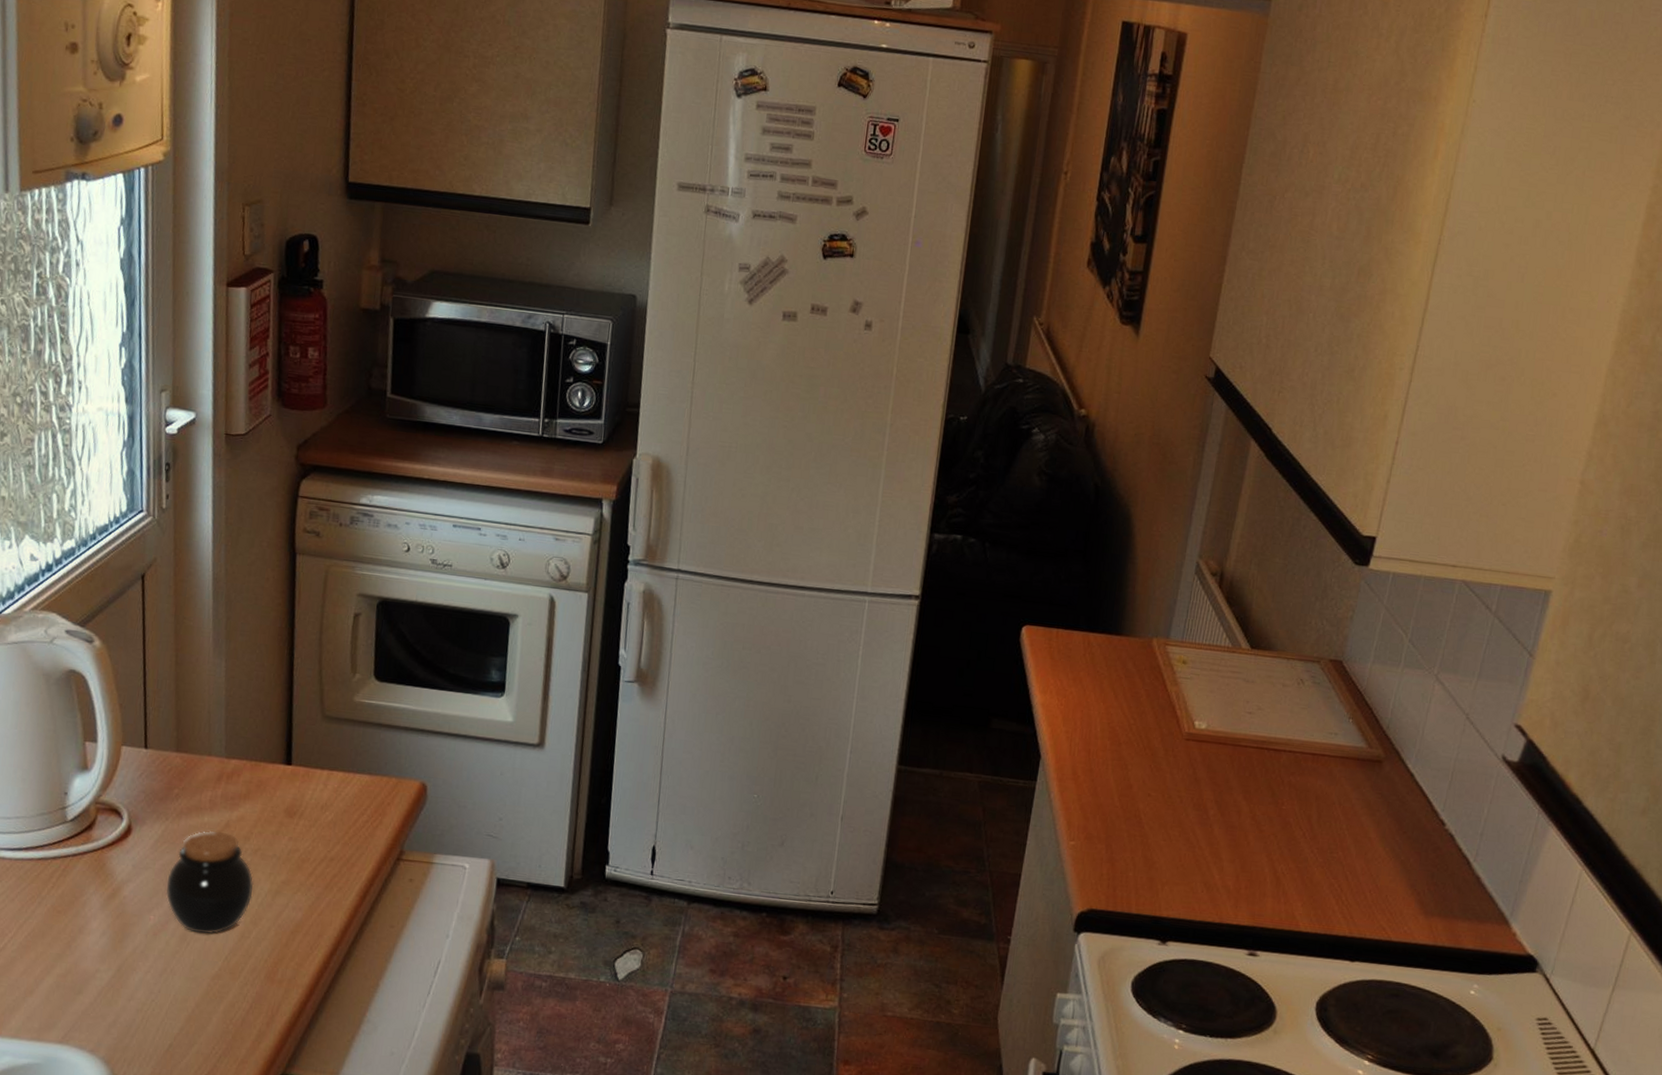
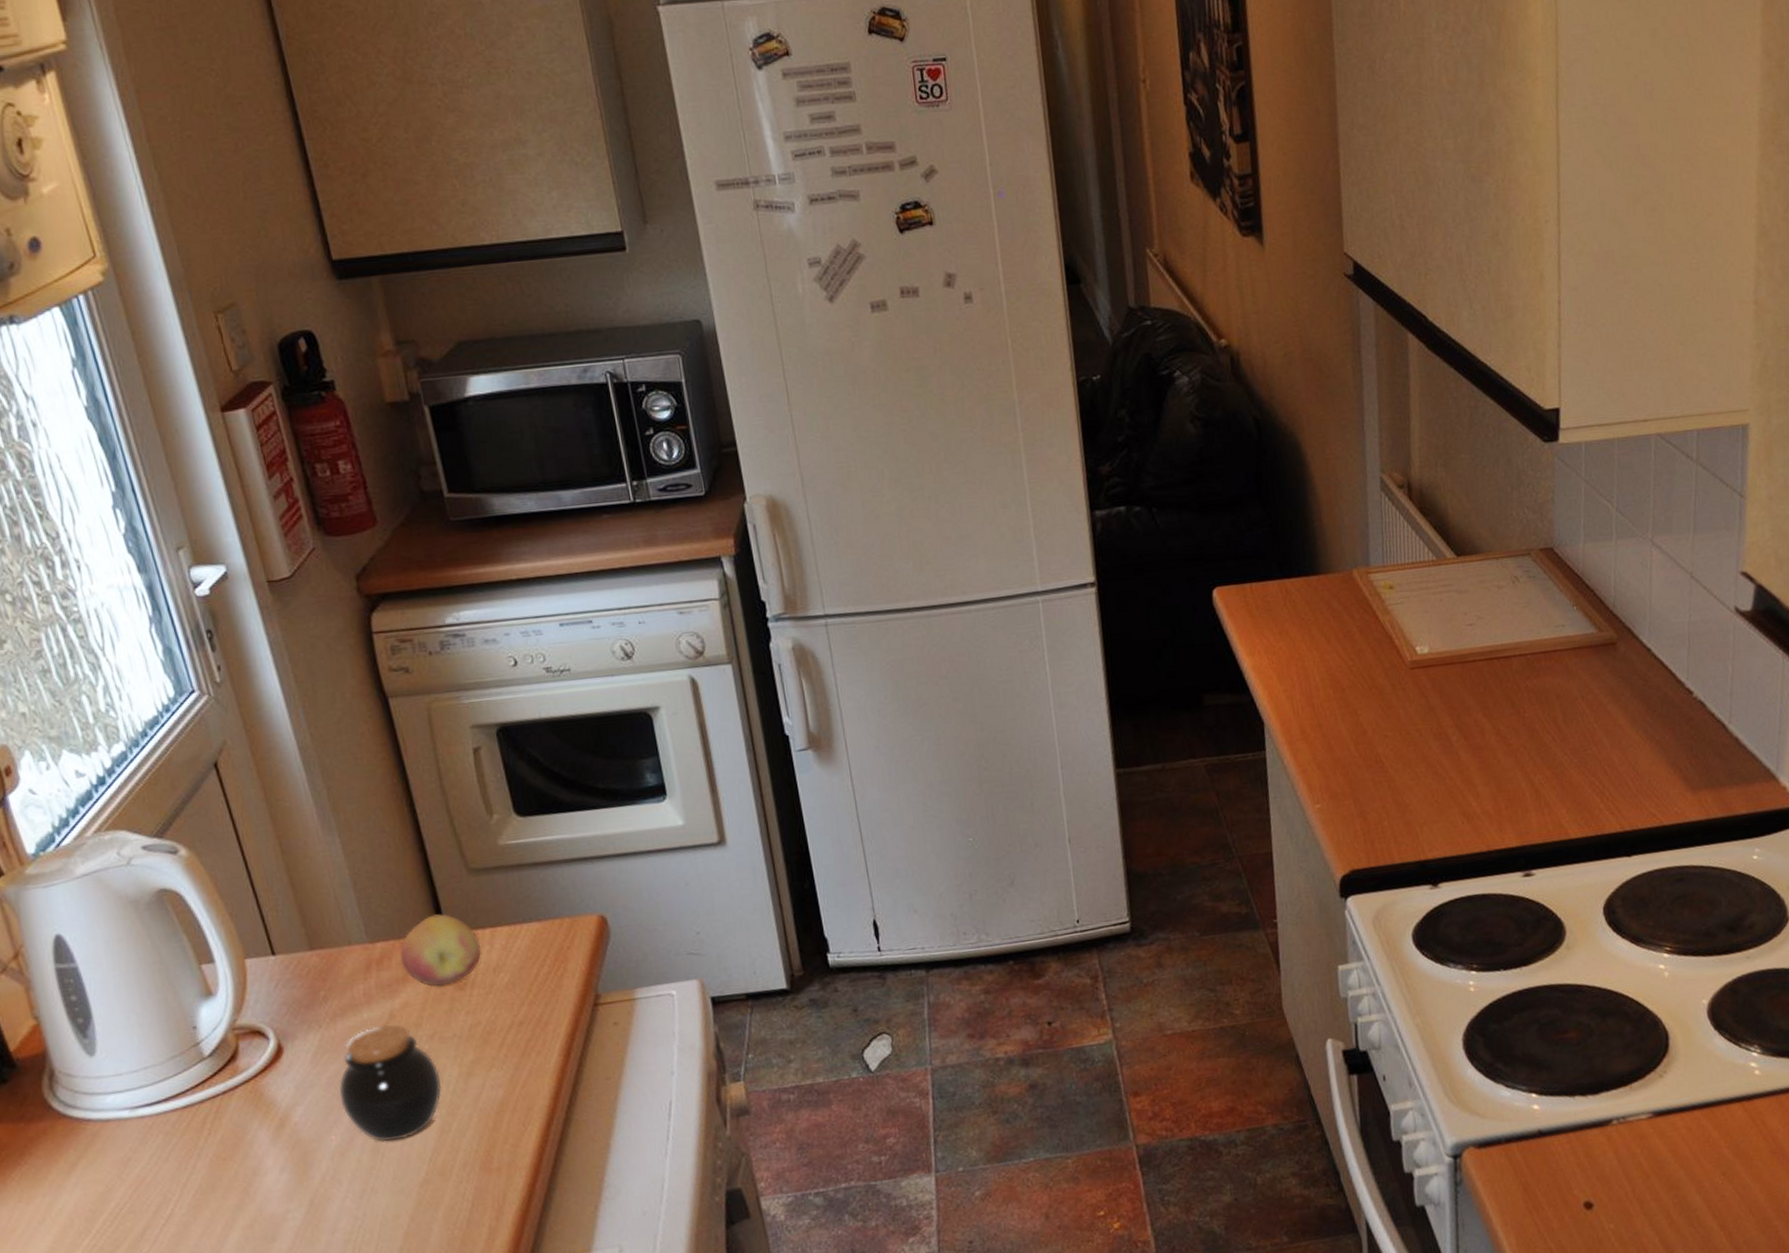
fruit: none [246,747,317,810] -> present [399,914,482,986]

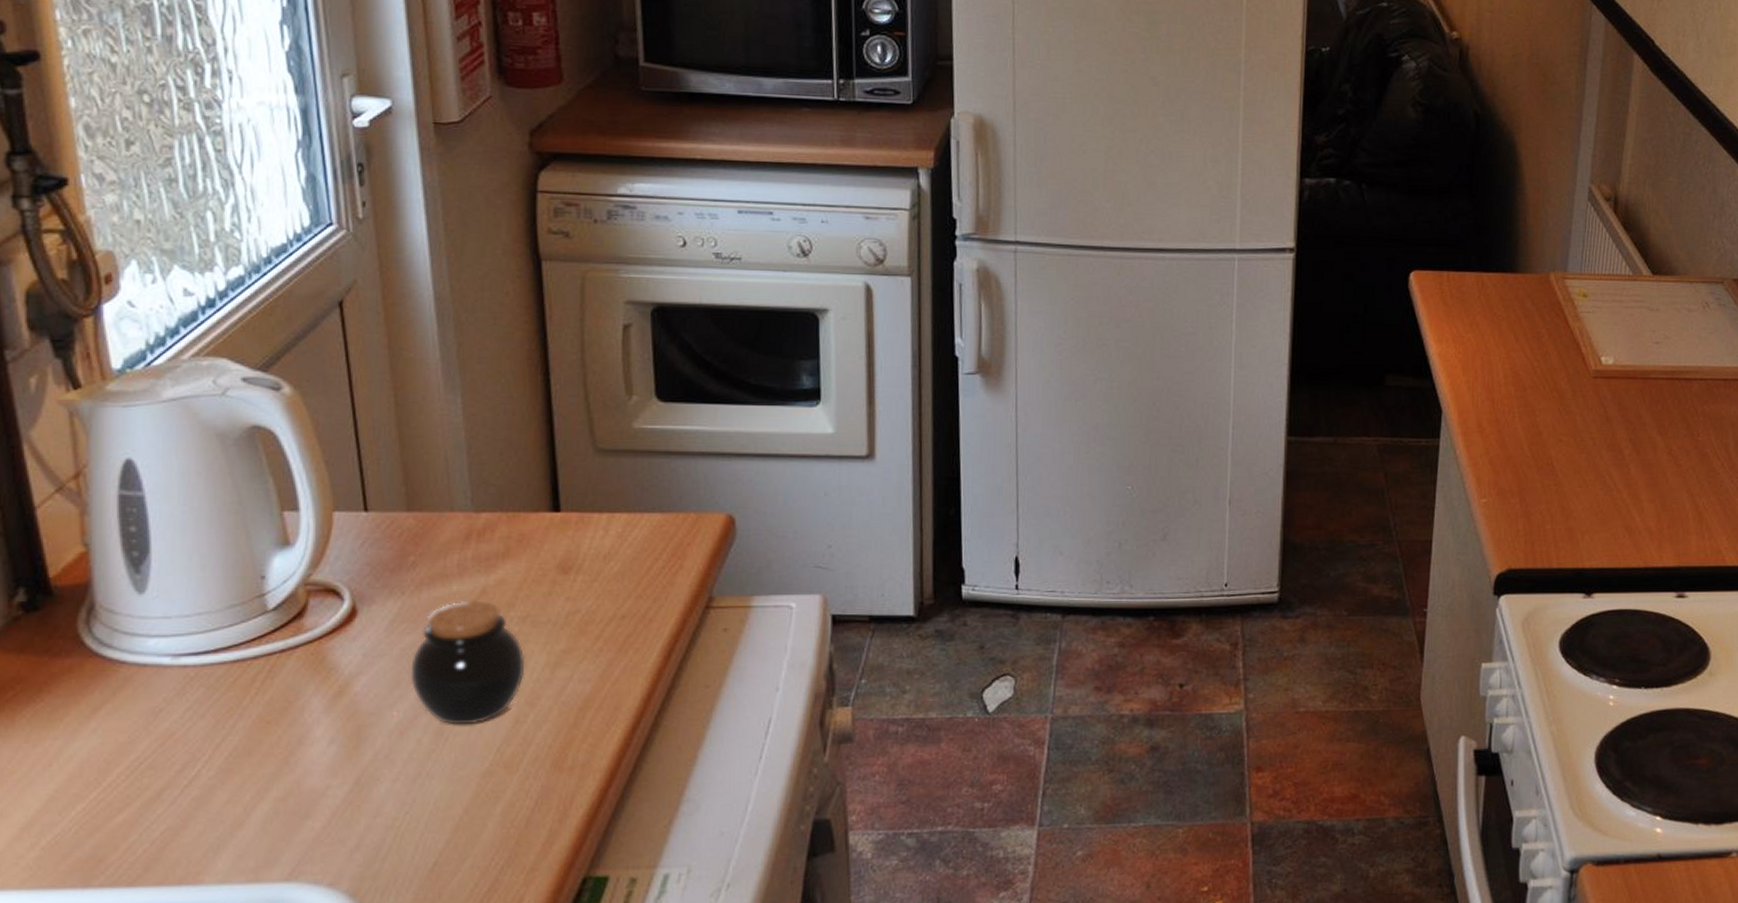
fruit: present [399,914,482,986] -> none [504,491,595,566]

